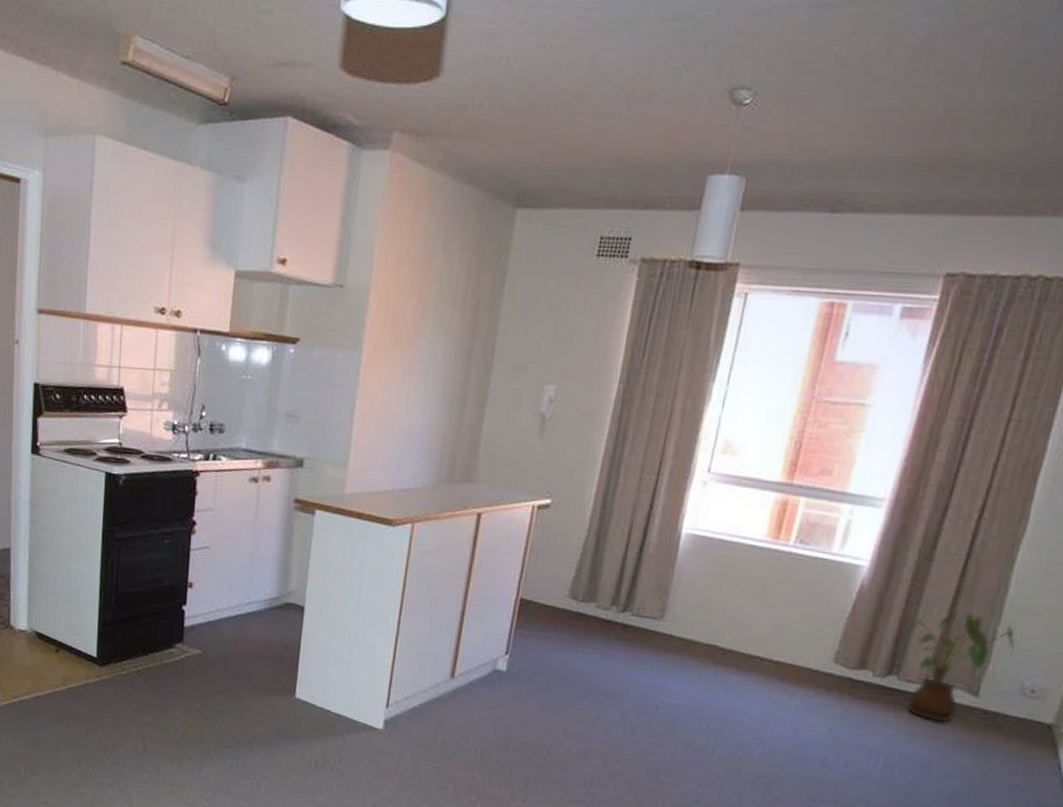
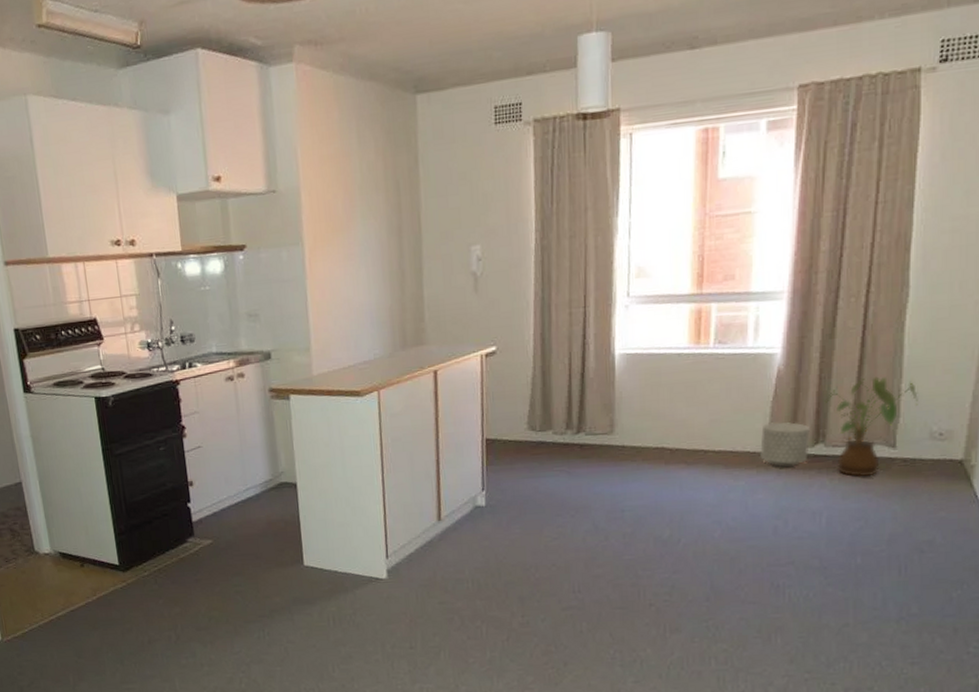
planter: none [822,641,885,695] -> present [760,422,810,468]

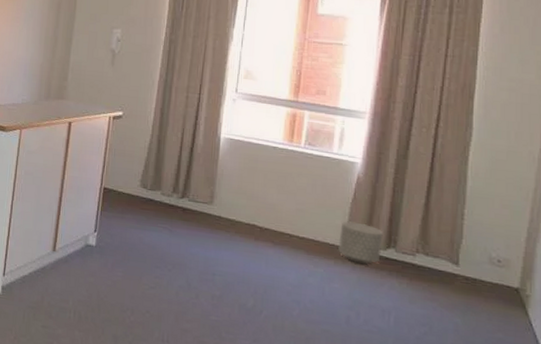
house plant: present [824,376,918,477] -> none [397,197,479,288]

